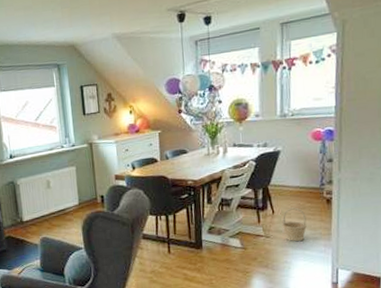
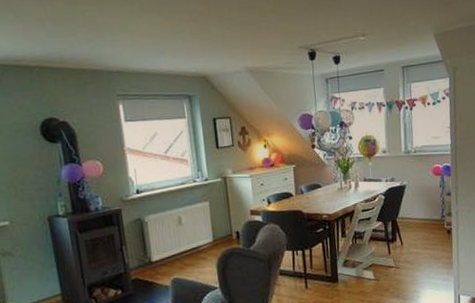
basket: present [282,207,307,241] -> none [410,238,432,271]

